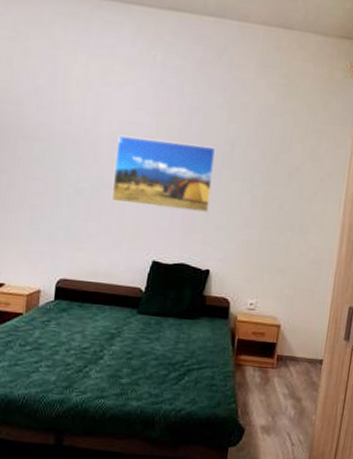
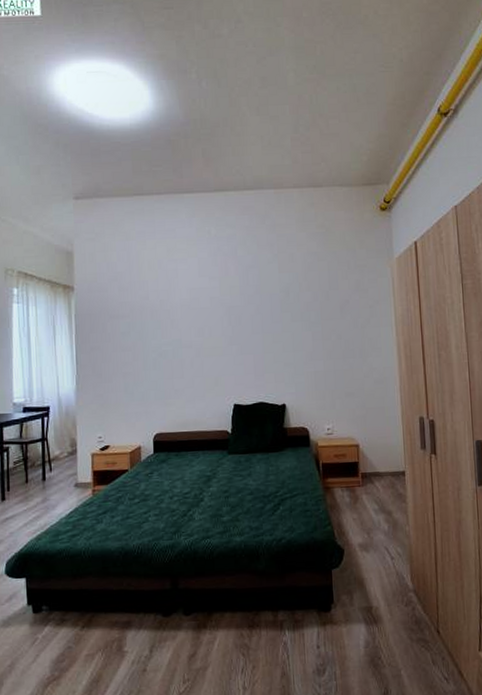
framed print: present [111,135,215,213] -> none [189,296,276,358]

